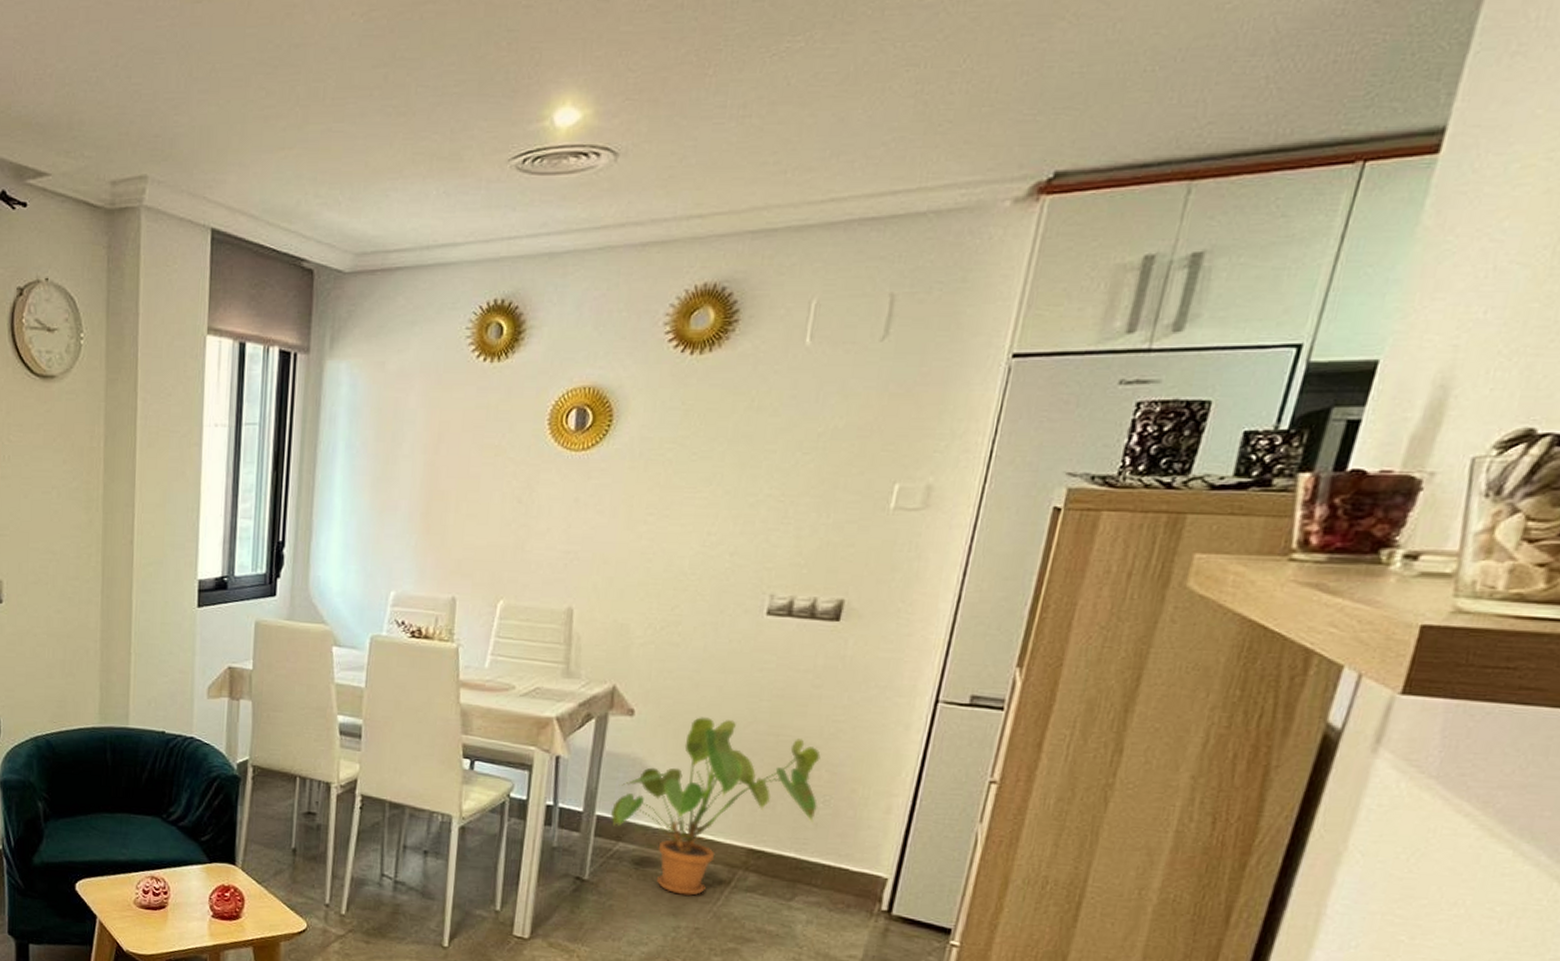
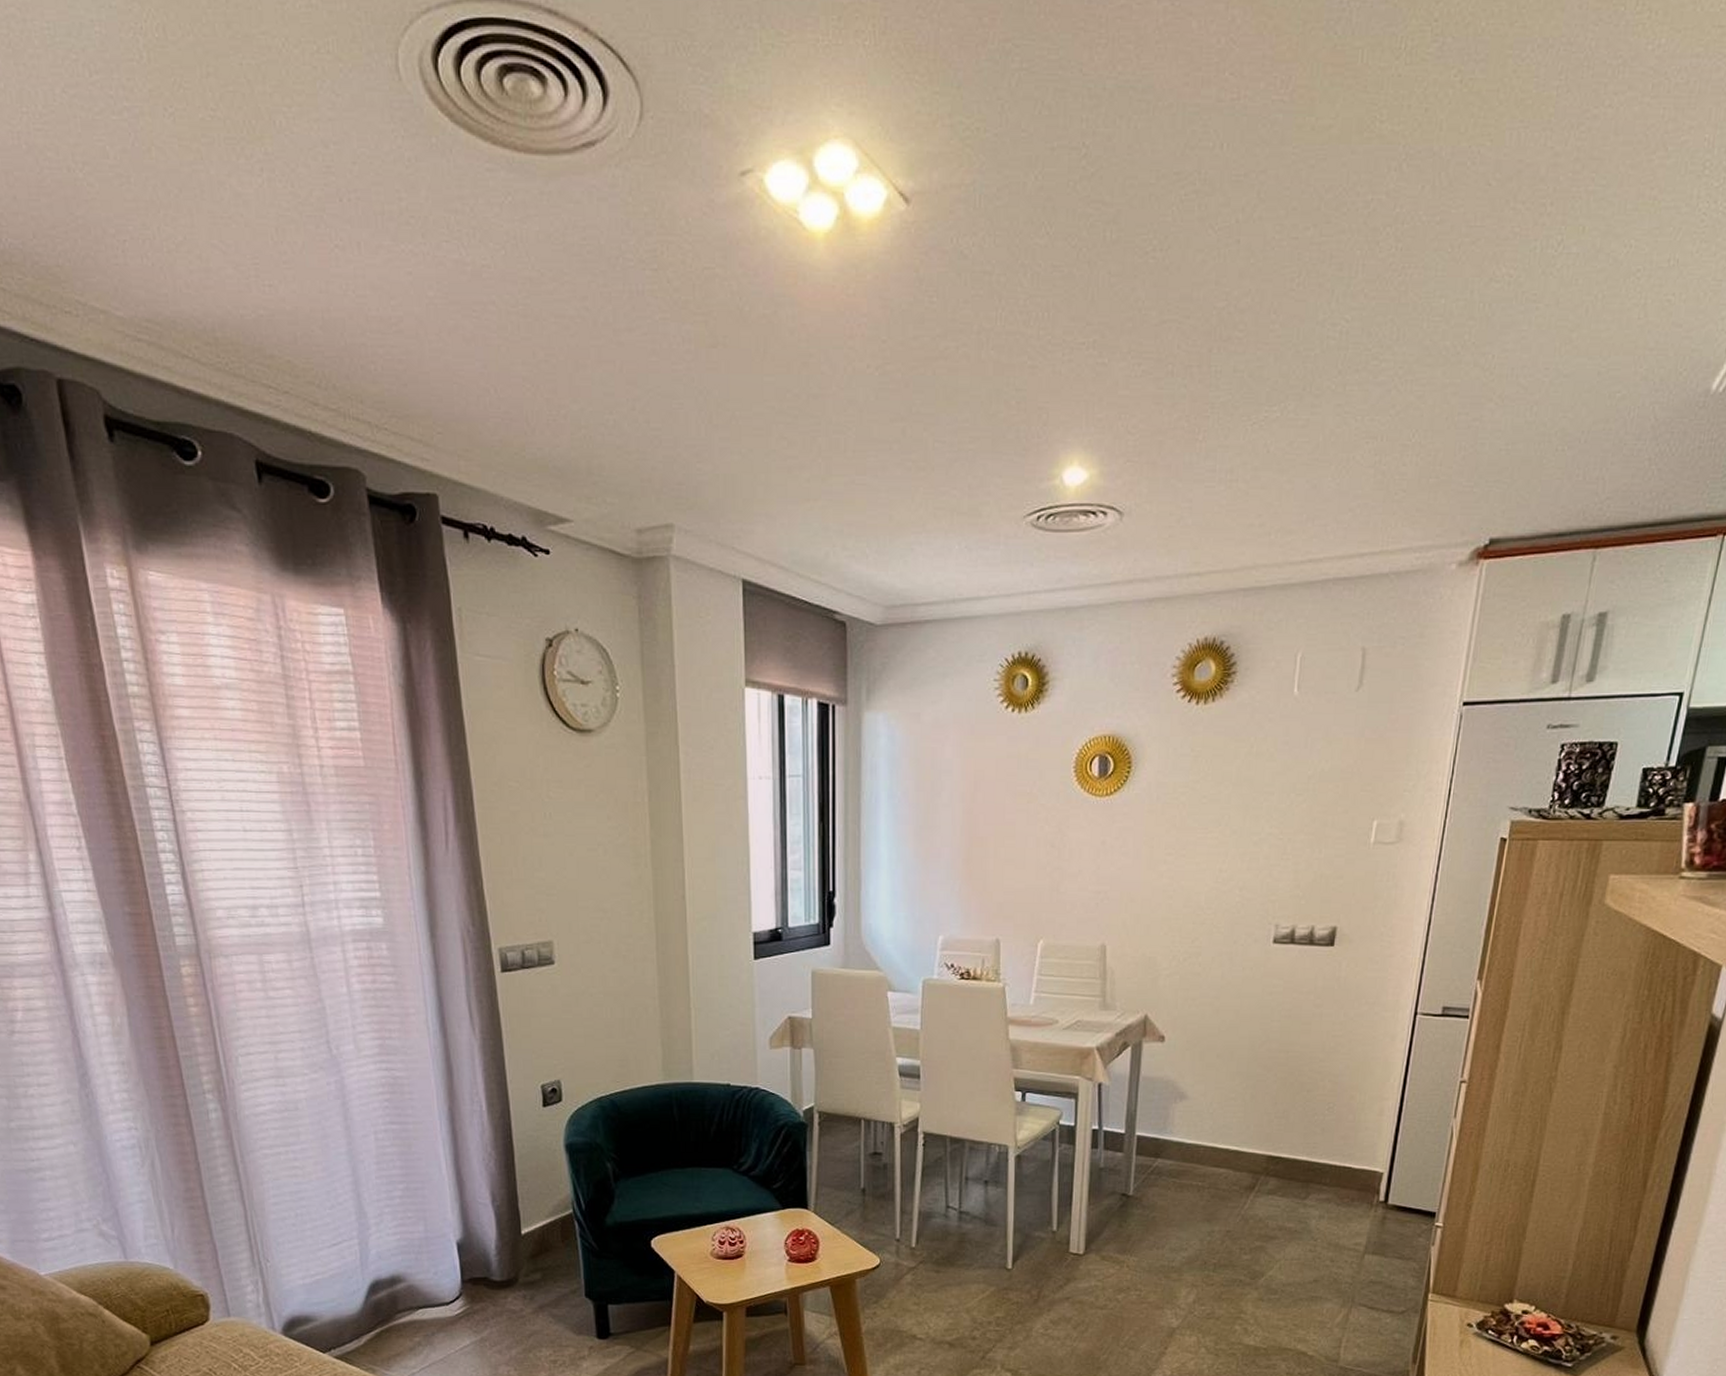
house plant: present [611,717,821,896] -> none [1149,1039,1324,1202]

